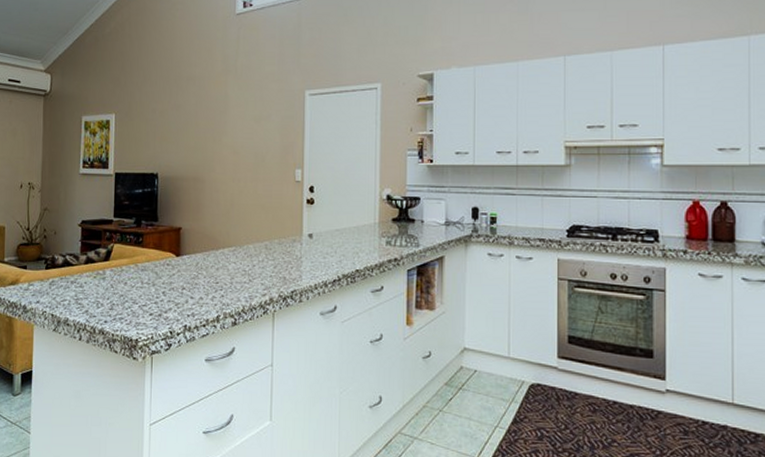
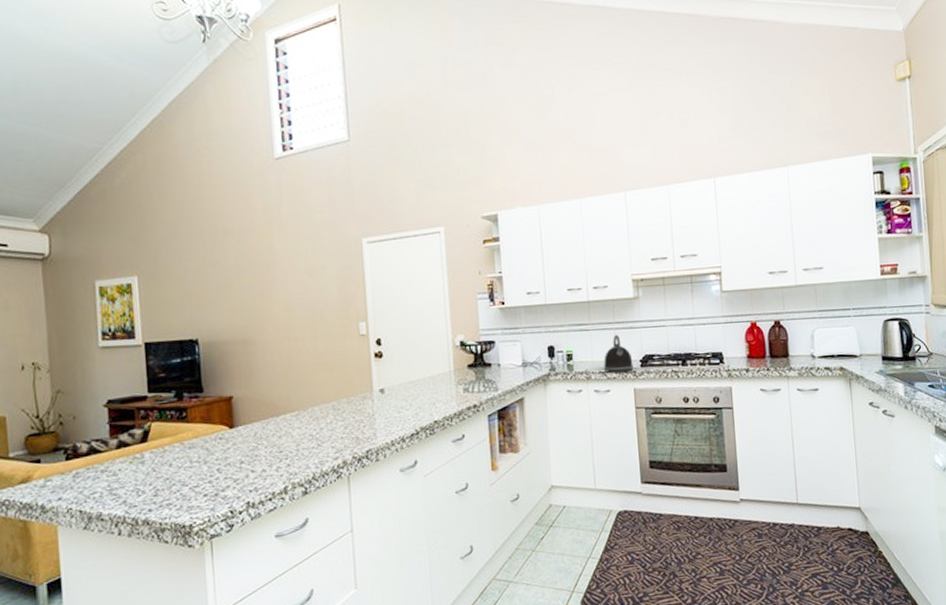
kettle: none [527,201,559,241] -> present [603,334,634,373]

